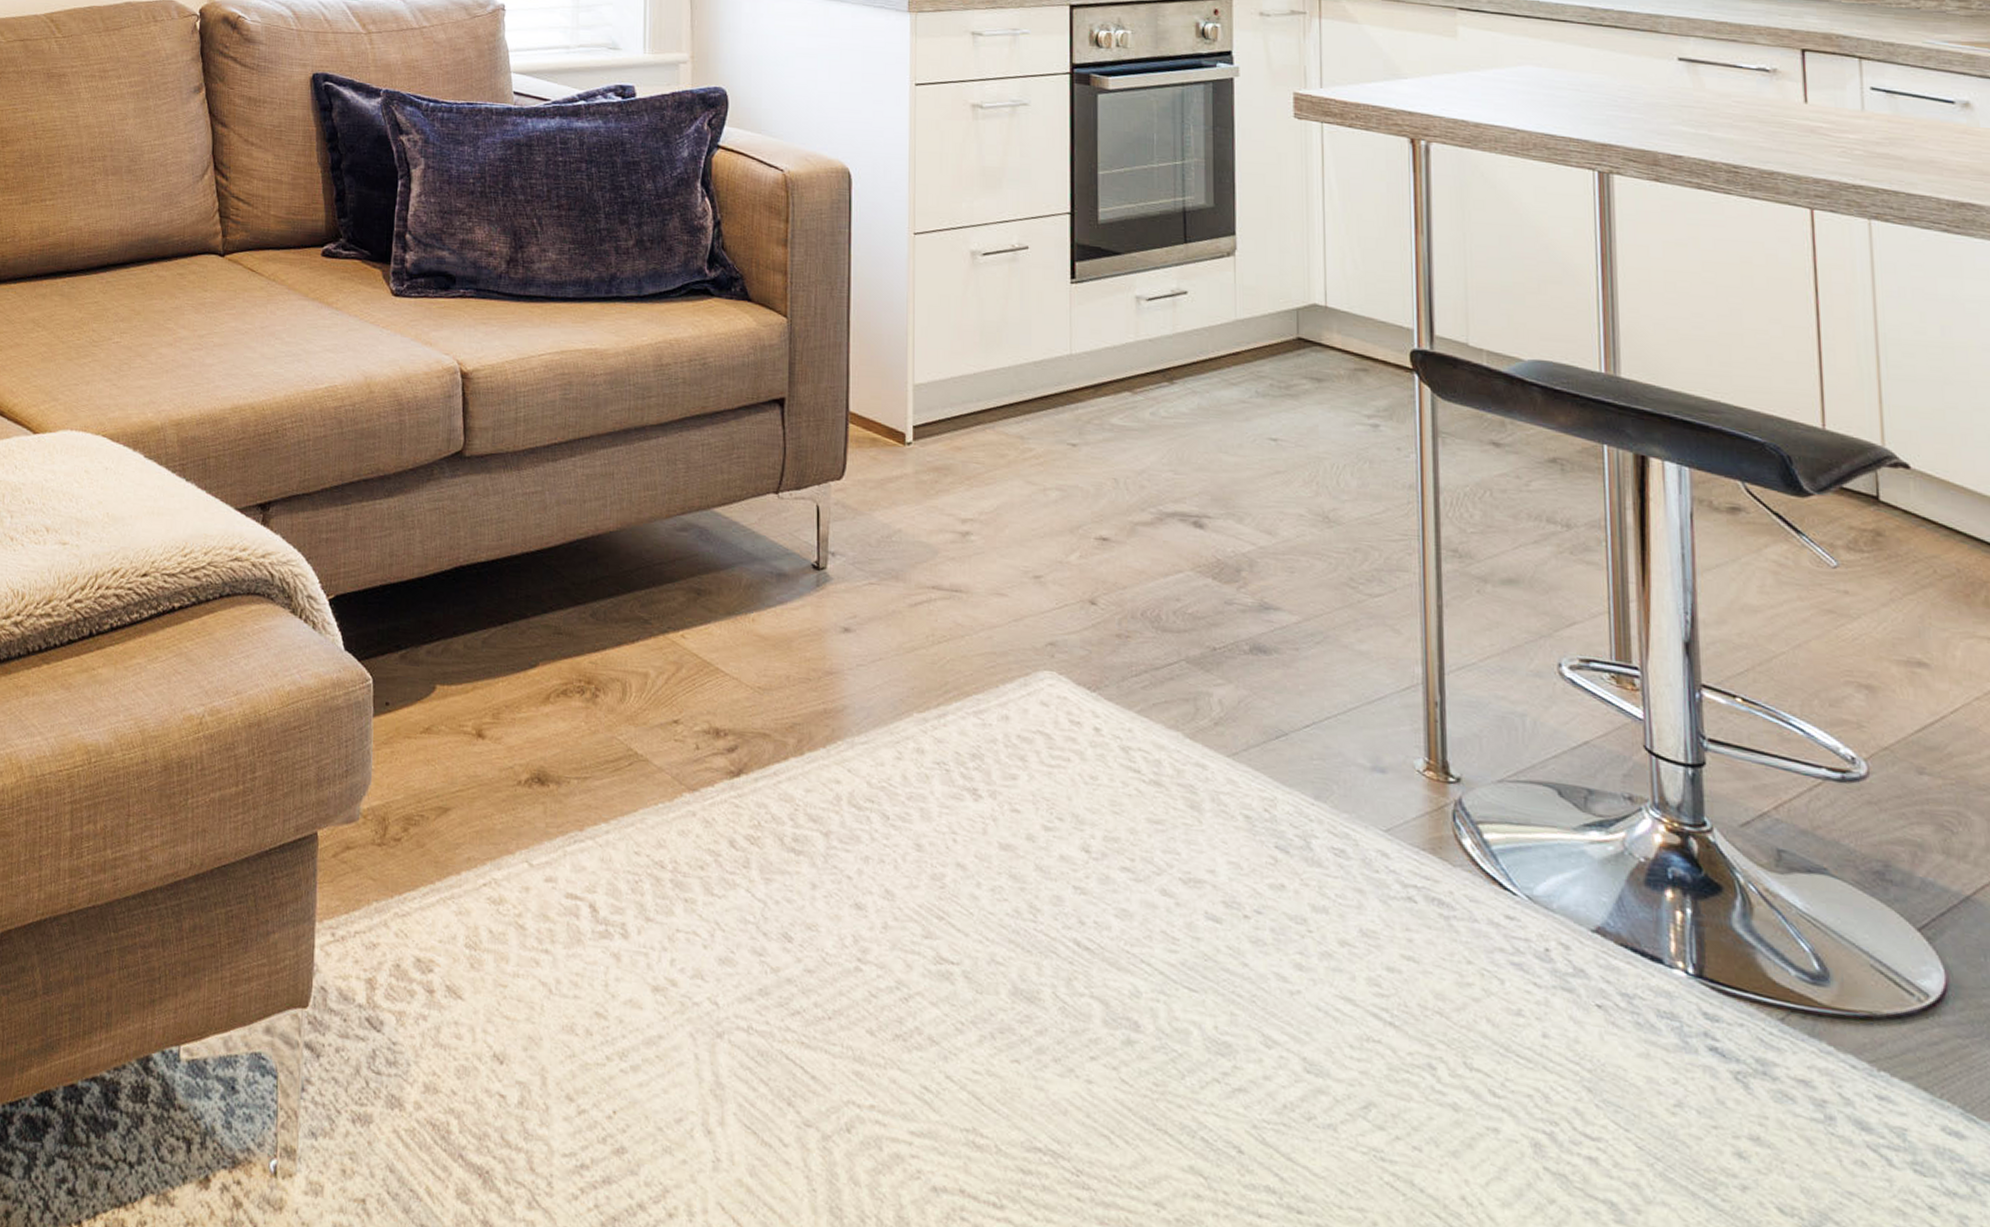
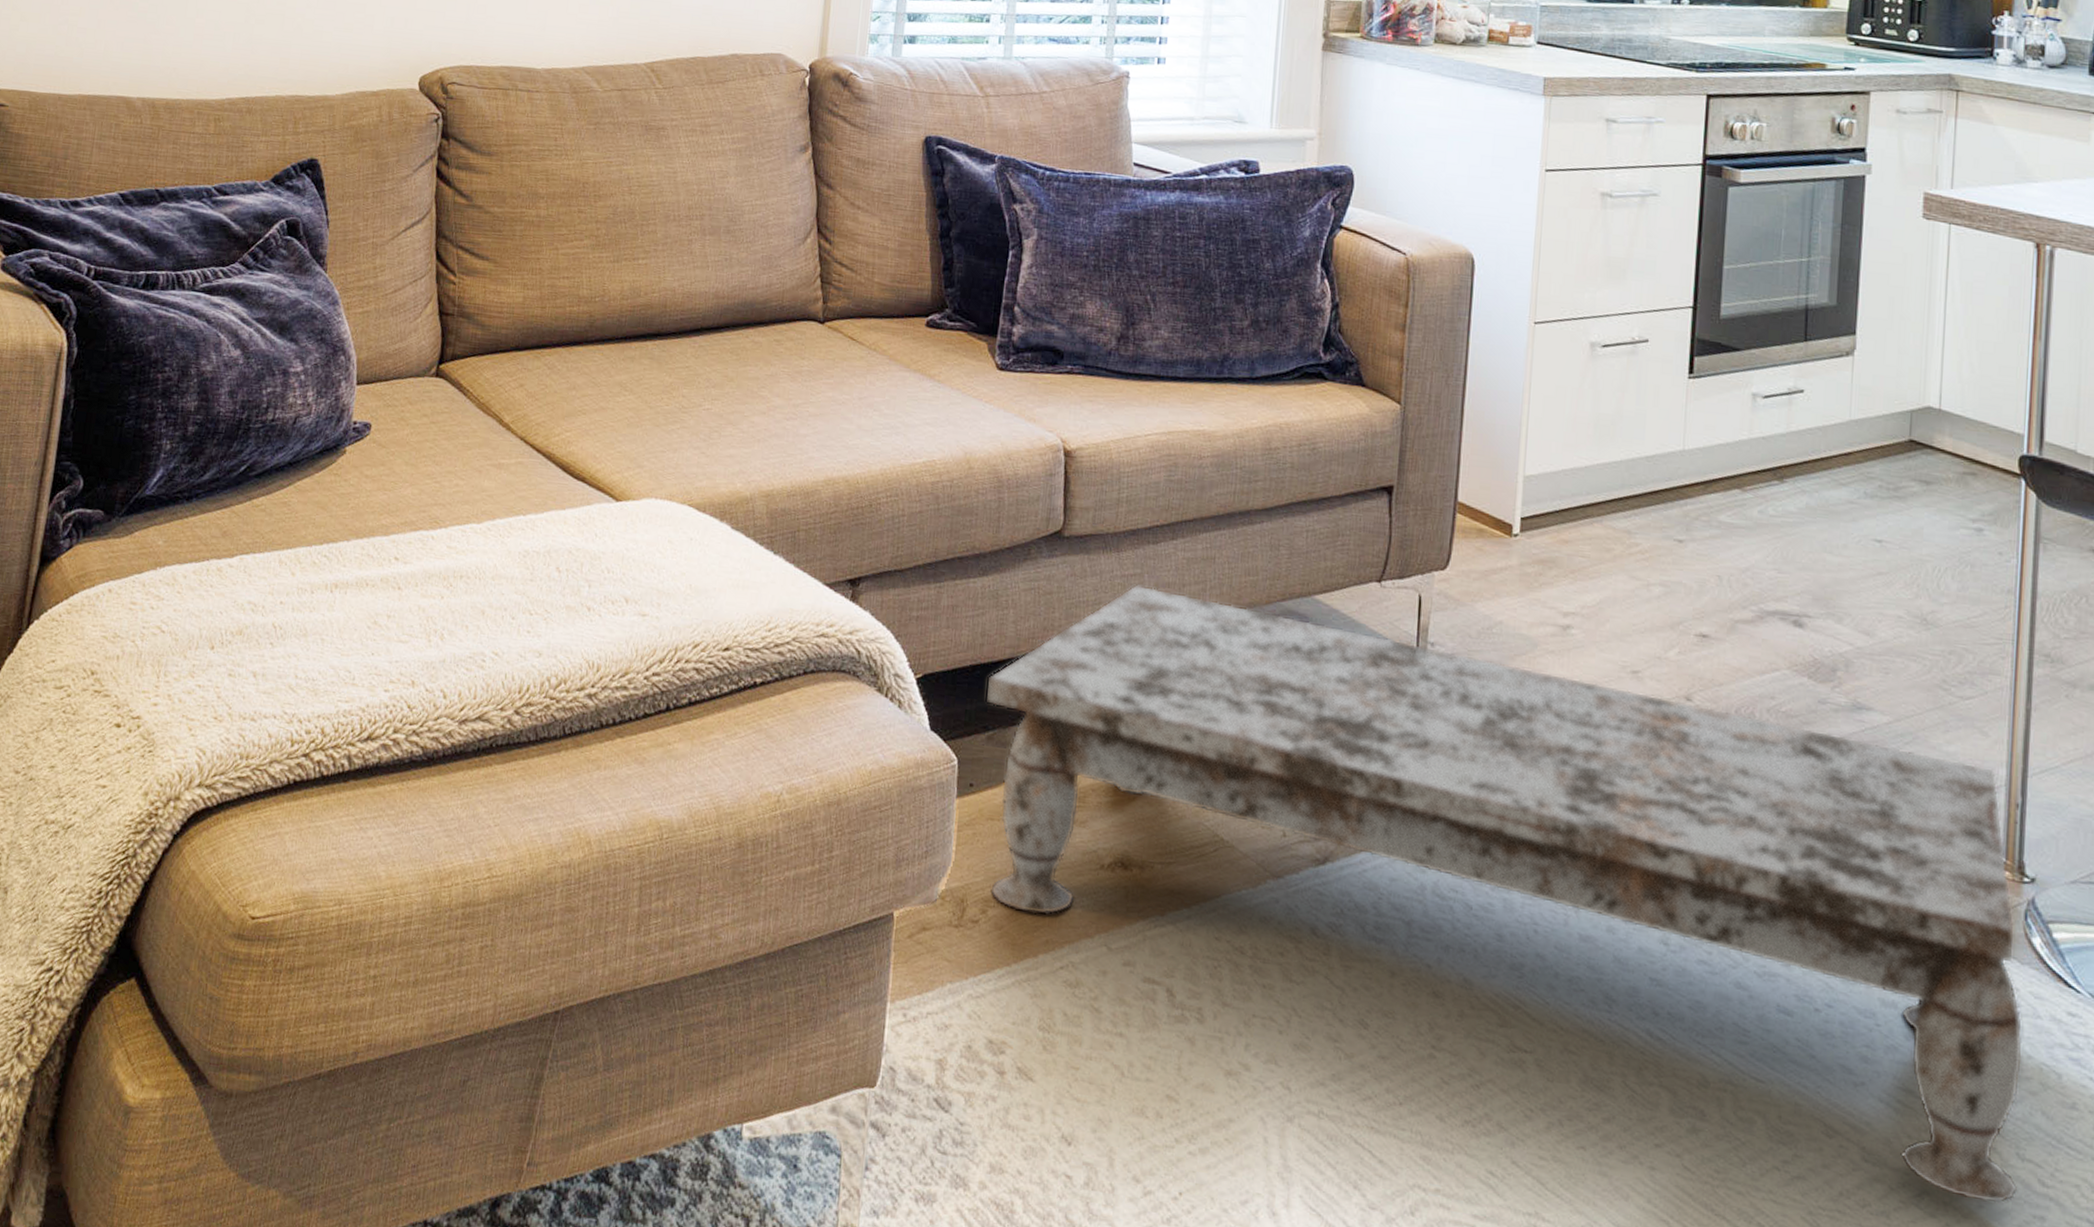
coffee table: none [398,502,1469,1115] -> present [987,584,2024,1204]

